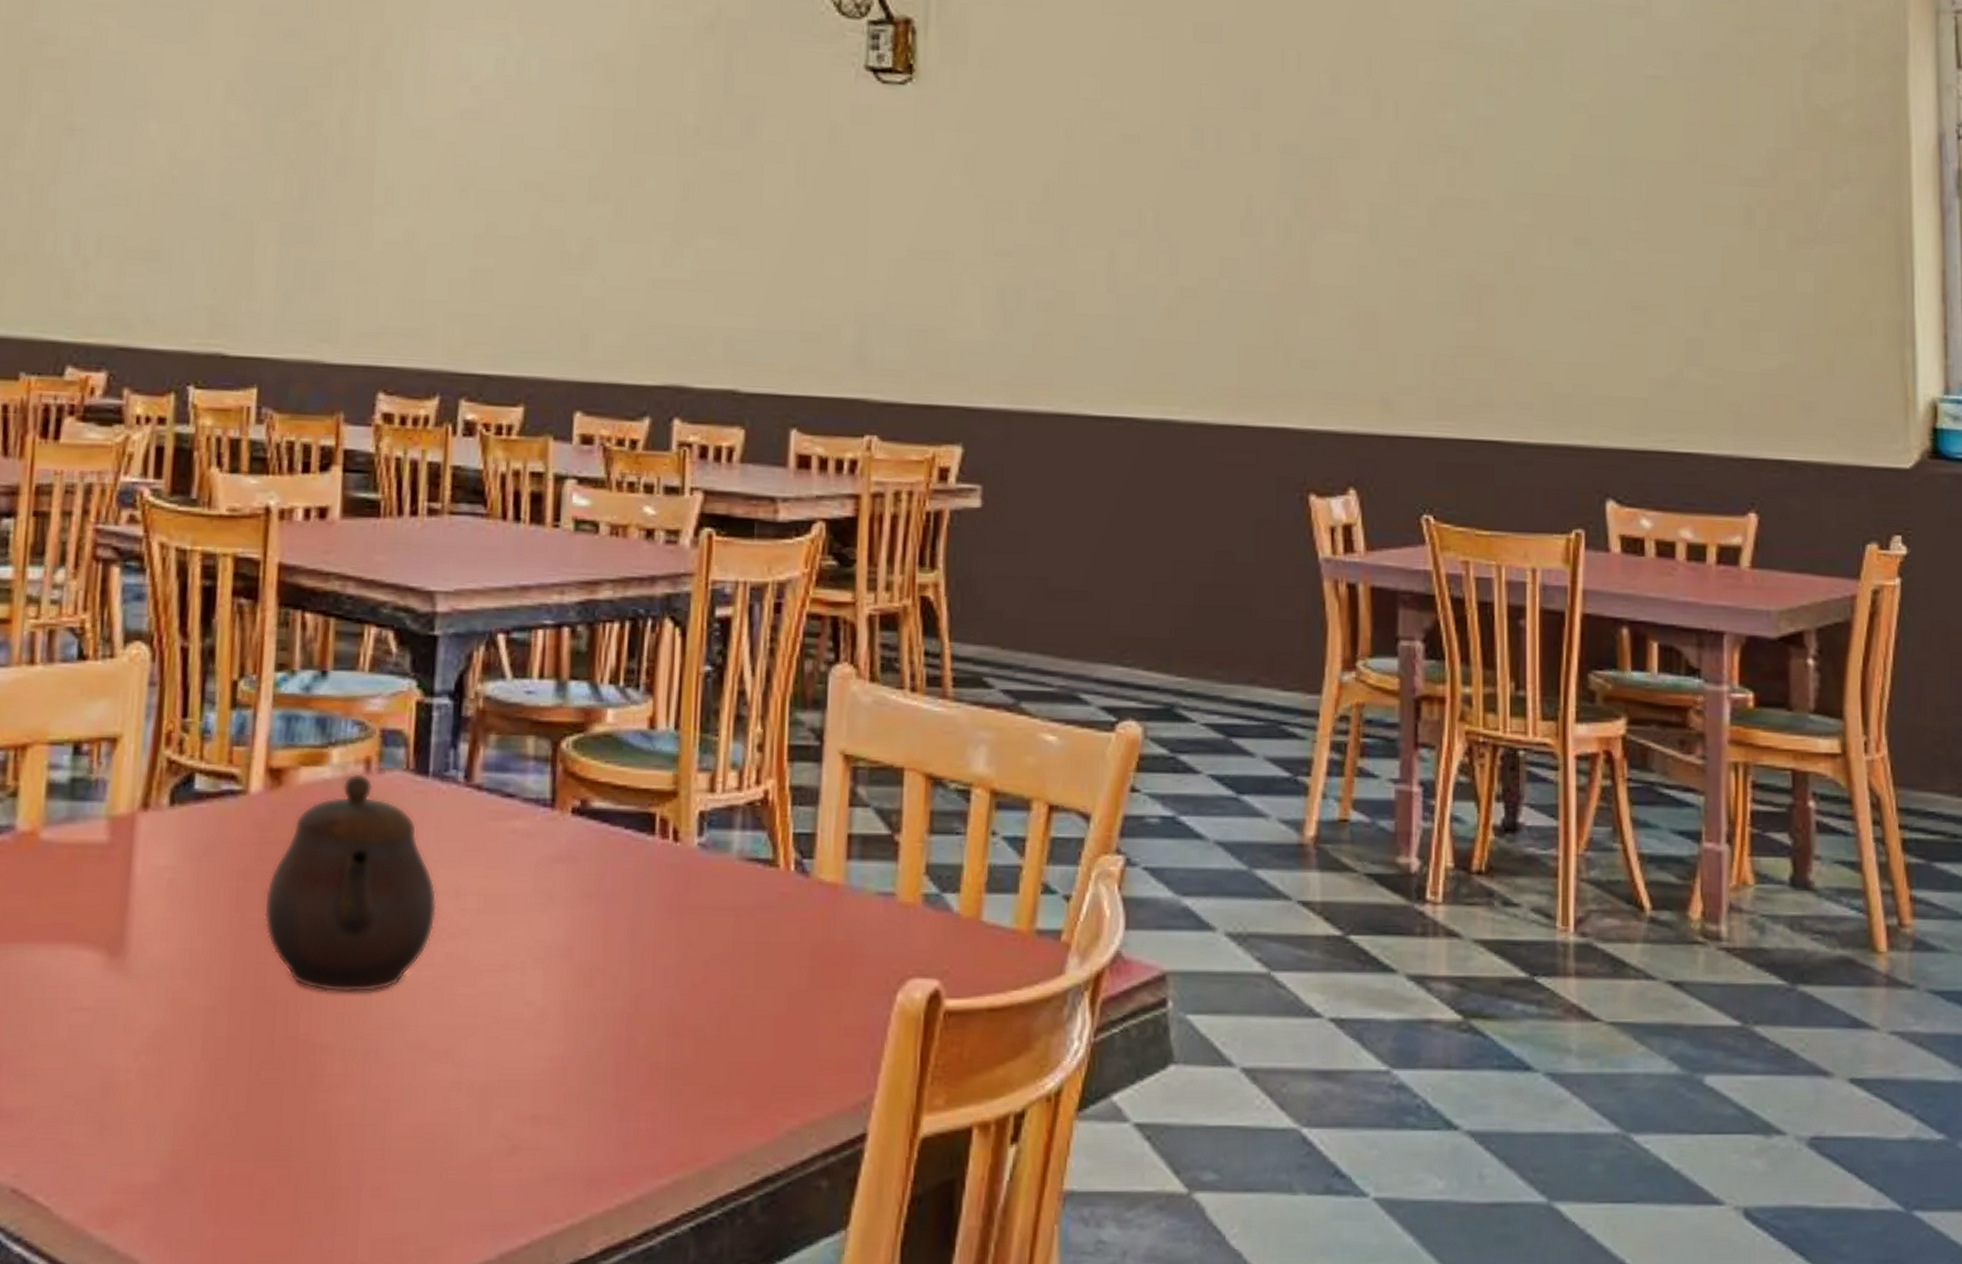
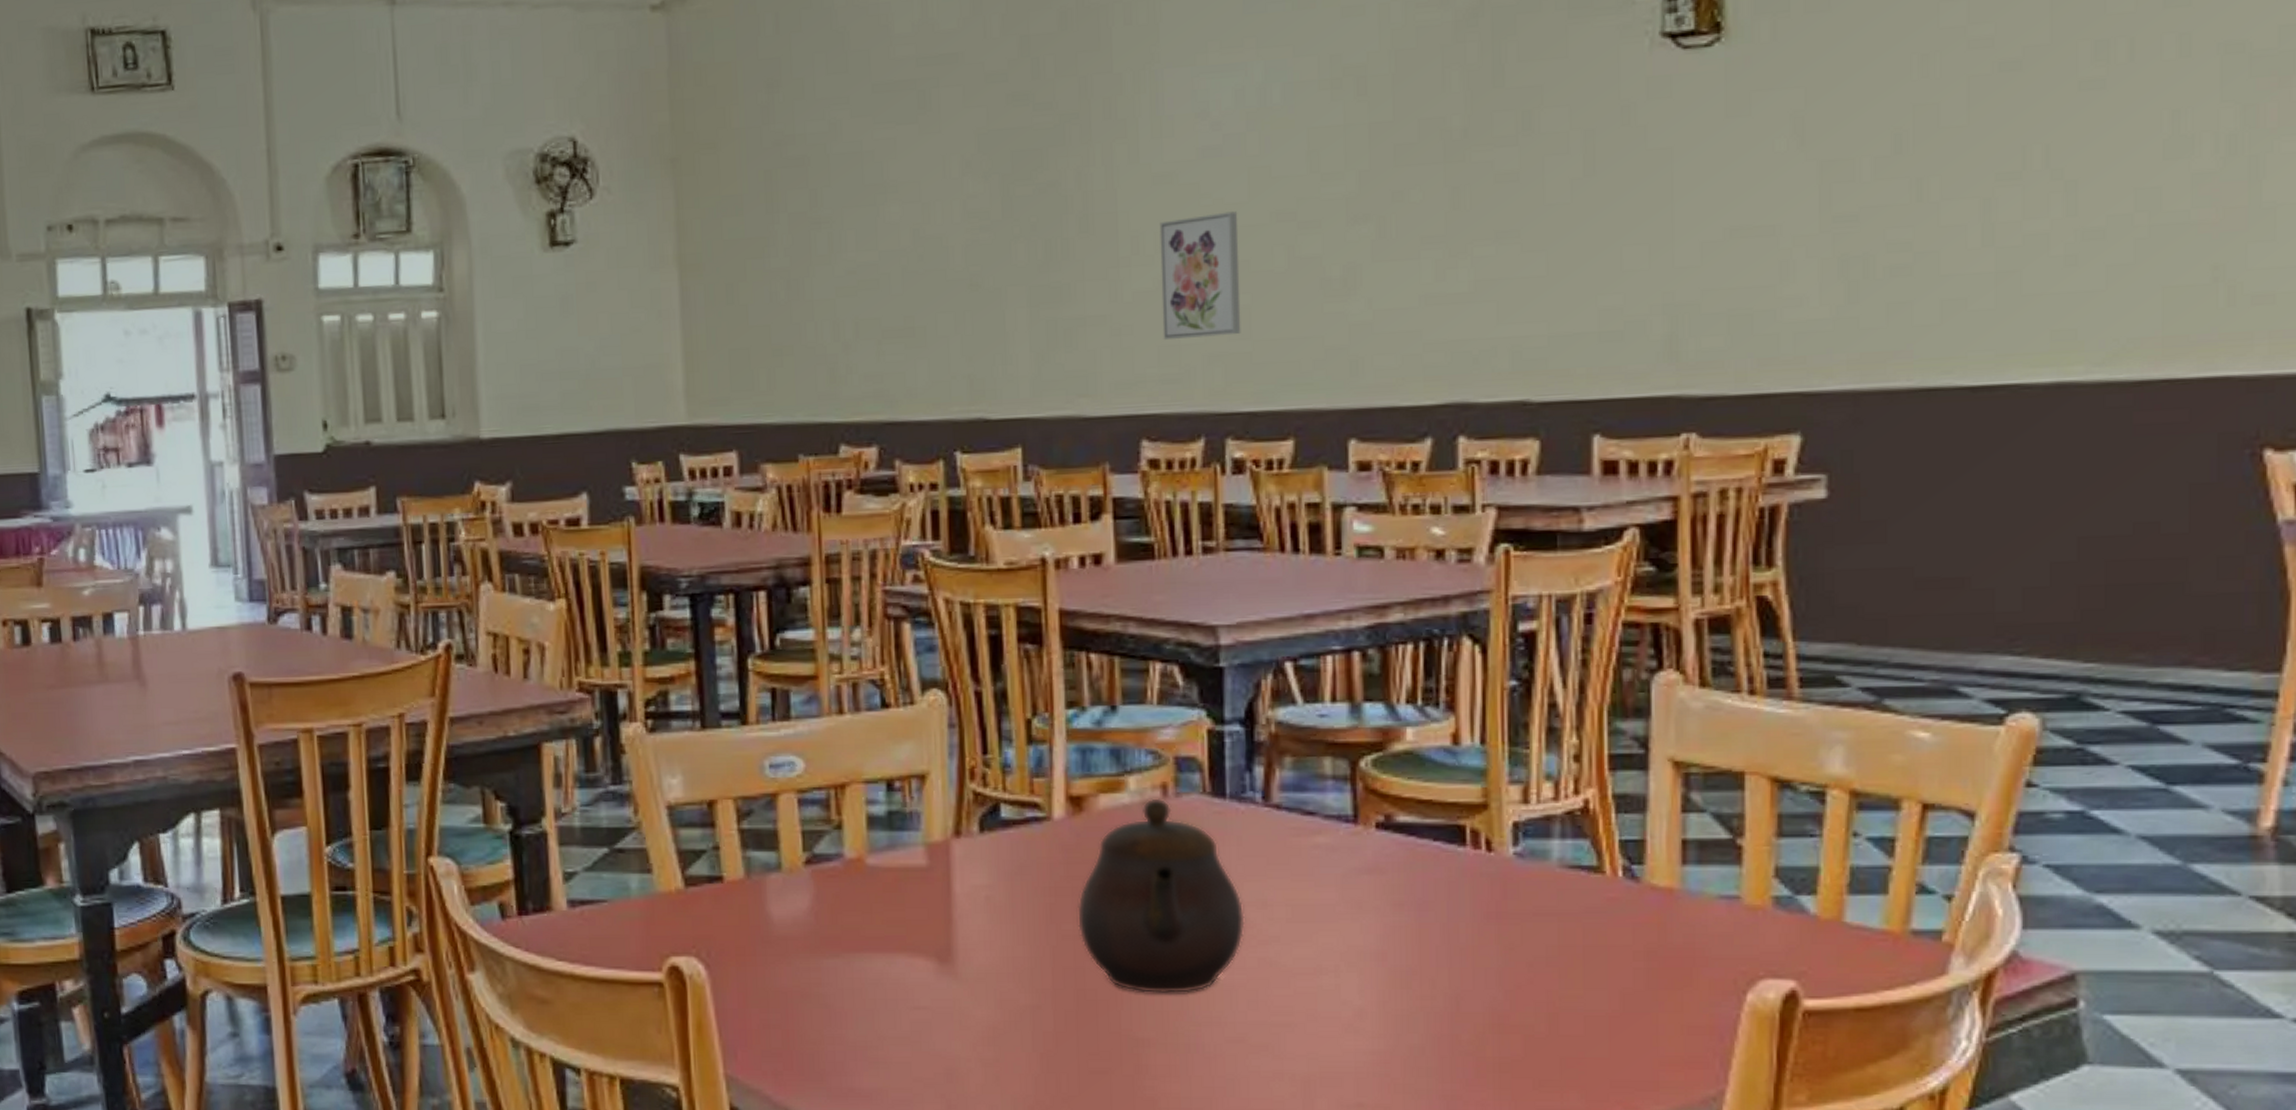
wall art: none [408,174,489,297] -> present [1159,211,1241,339]

